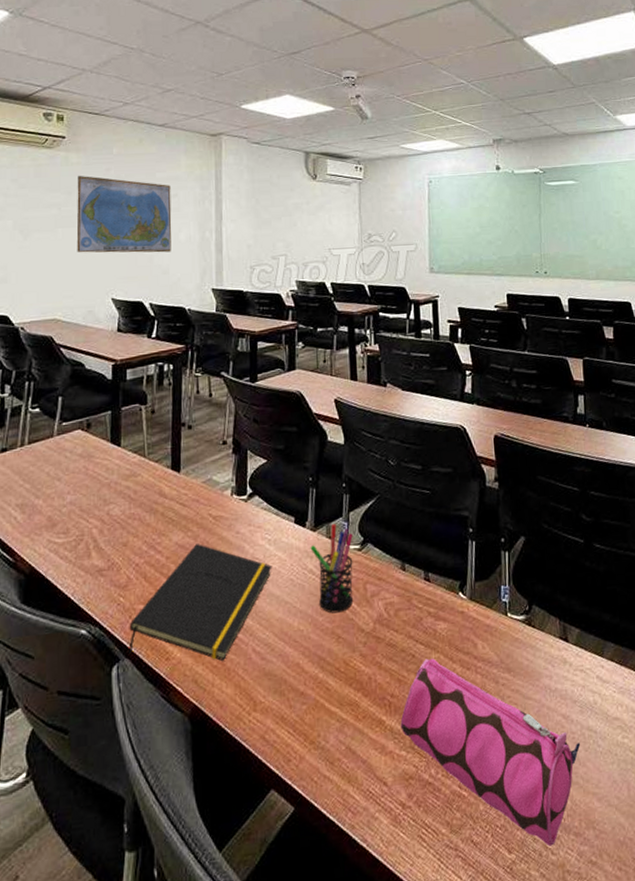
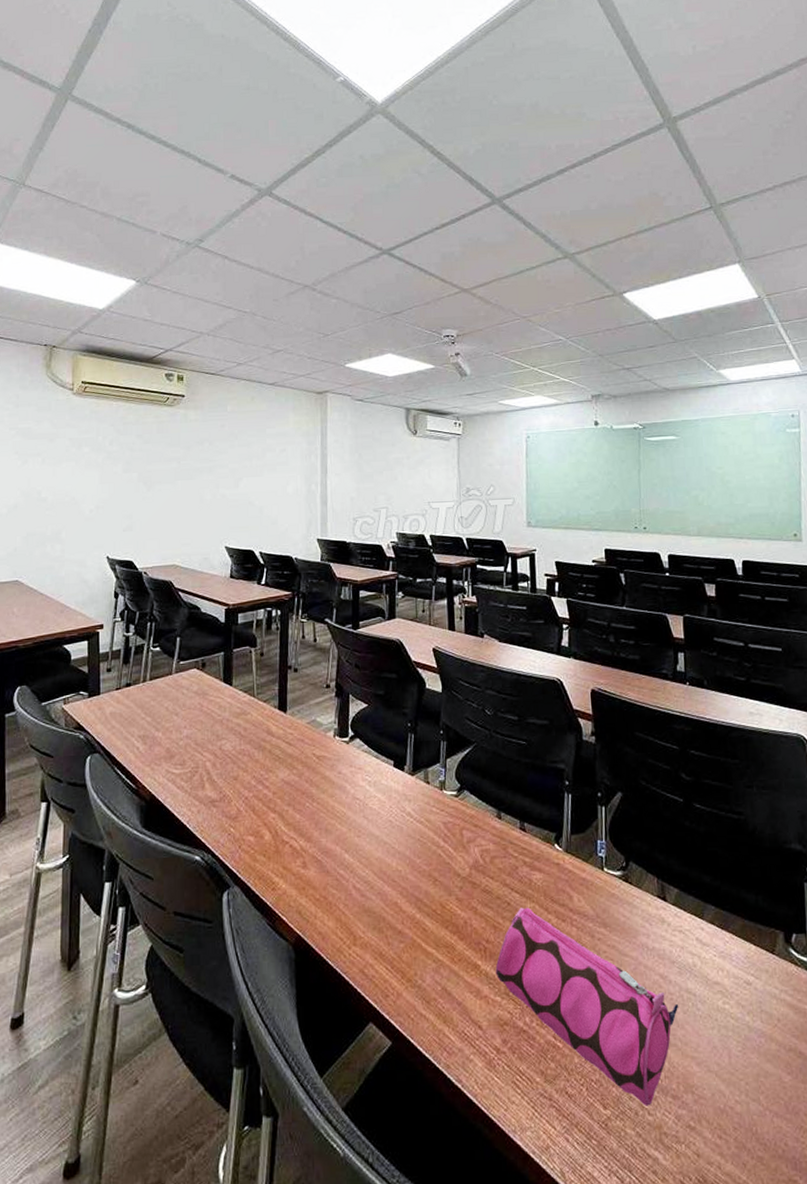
world map: present [76,175,172,253] -> none [194,431,281,504]
notepad: present [128,544,272,661] -> none [238,781,372,895]
pen holder: present [310,524,353,614] -> none [408,769,450,856]

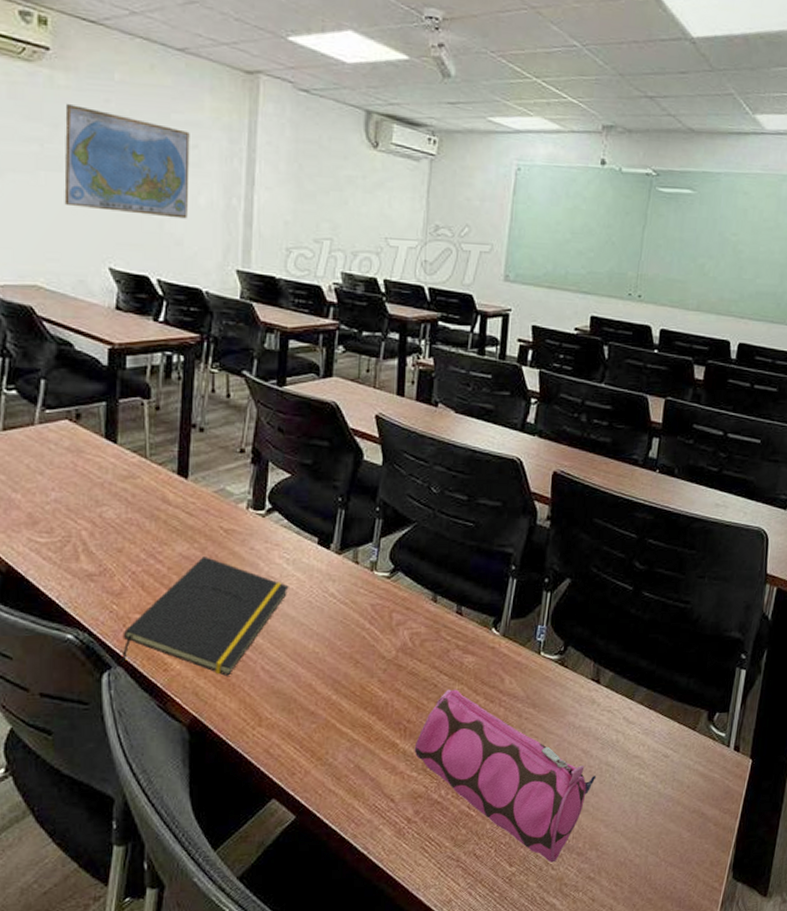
world map: none [194,431,281,504] -> present [64,103,190,219]
notepad: none [238,781,372,895] -> present [121,557,289,676]

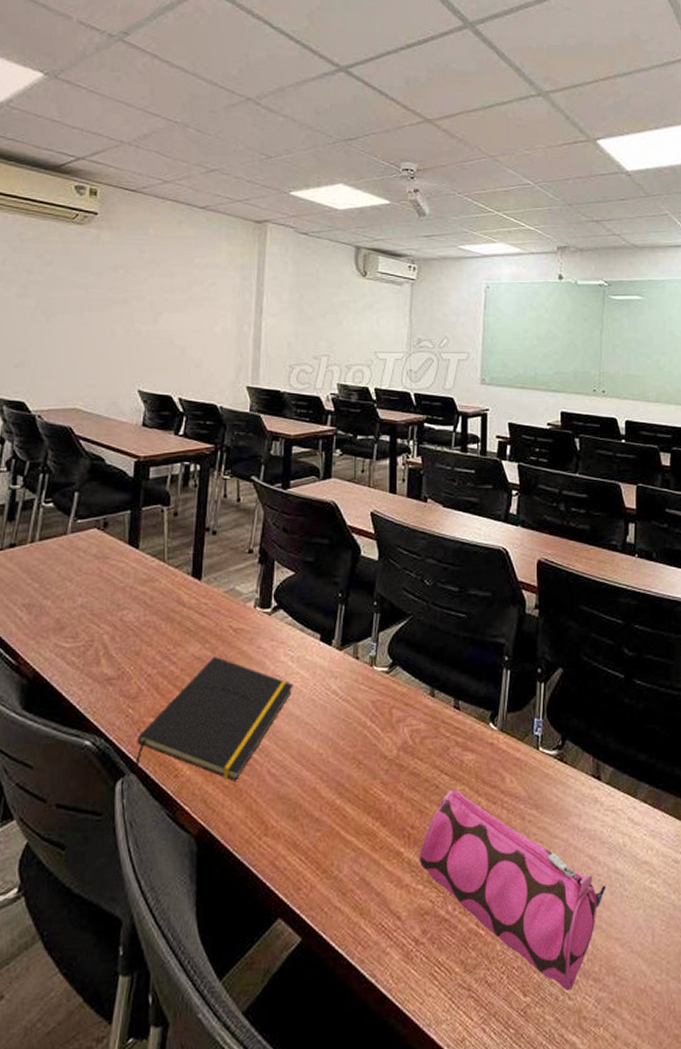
world map: present [64,103,190,219] -> none [103,255,209,345]

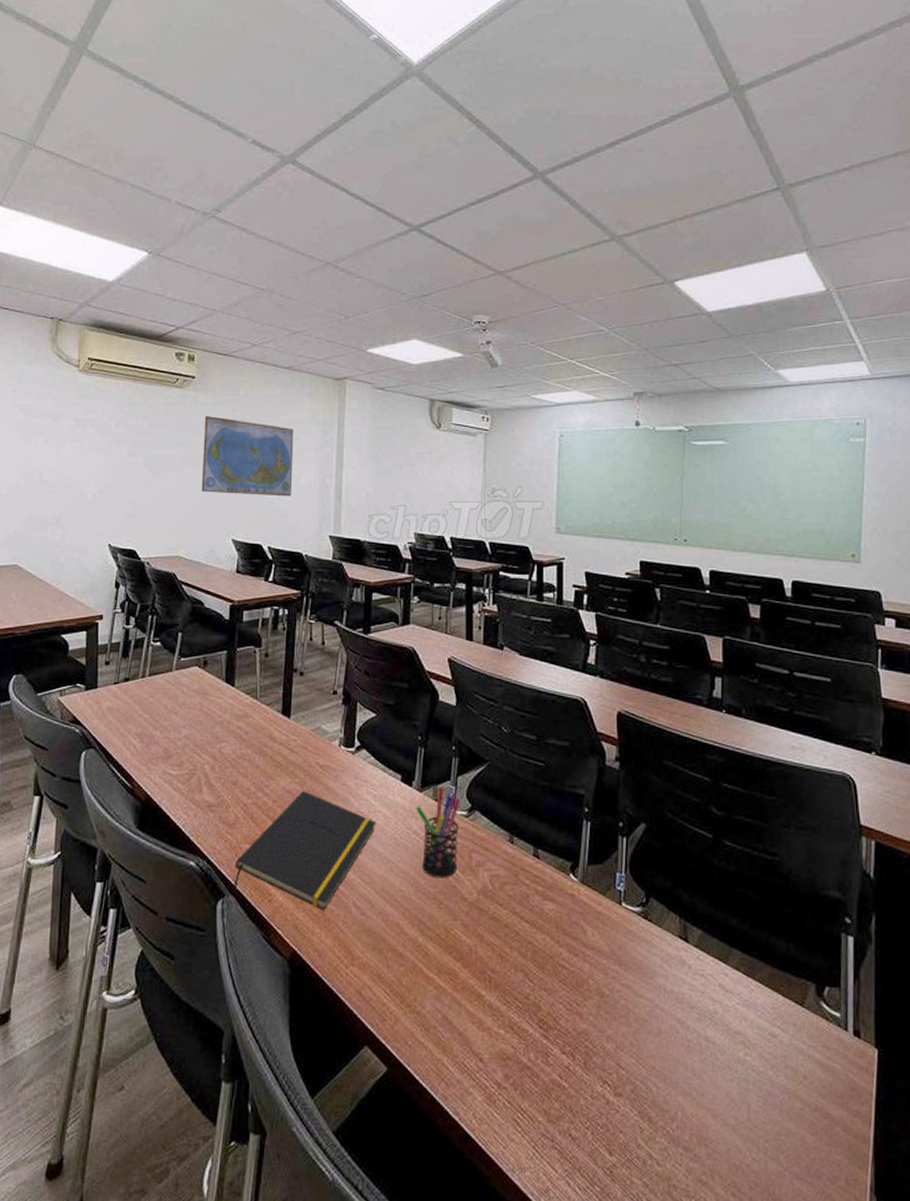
world map: none [103,255,209,345] -> present [201,415,294,497]
pen holder: none [335,644,381,738] -> present [416,787,460,878]
pencil case: present [419,790,607,991] -> none [500,938,696,1156]

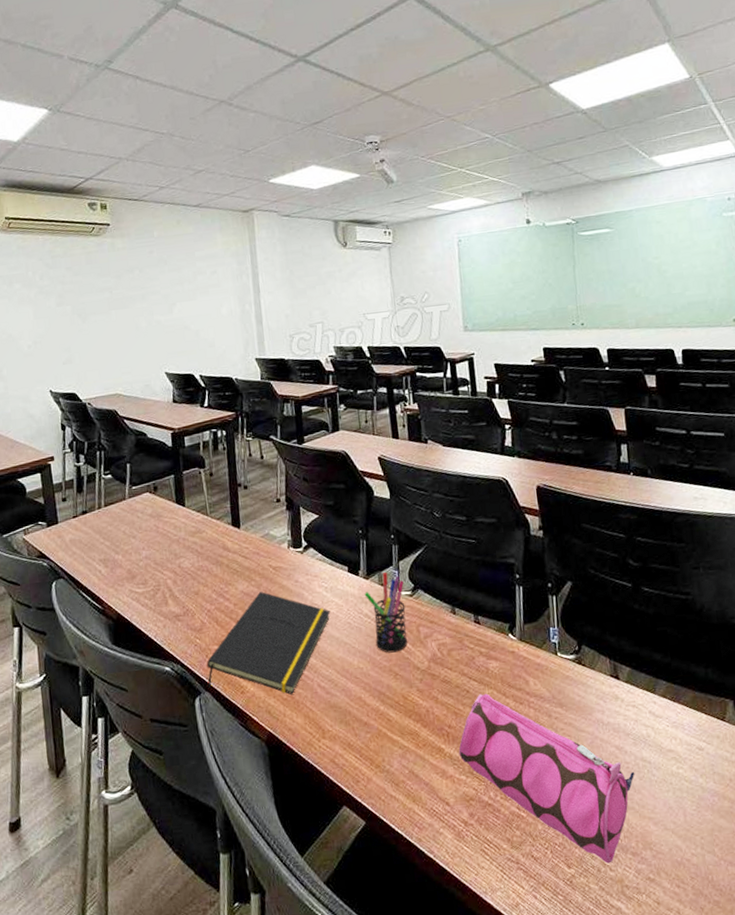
world map: present [201,415,294,497] -> none [124,259,215,332]
pencil case: none [500,938,696,1156] -> present [458,693,635,864]

